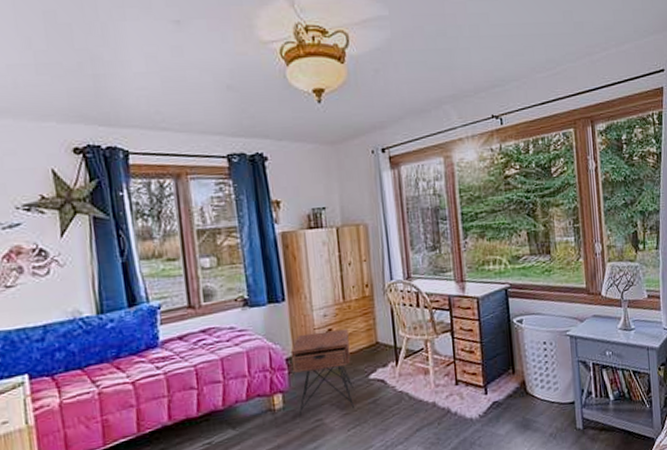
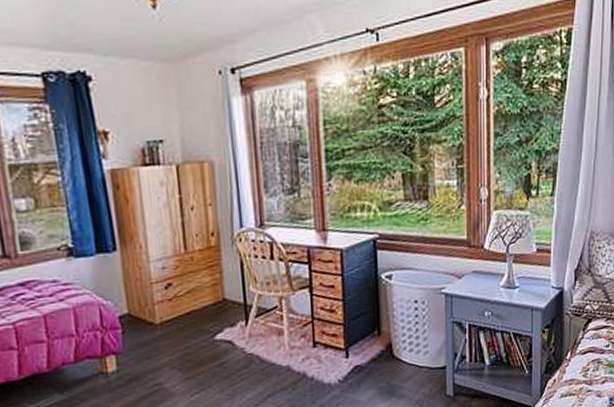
nightstand: present [290,329,354,418] -> none [124,283,198,381]

